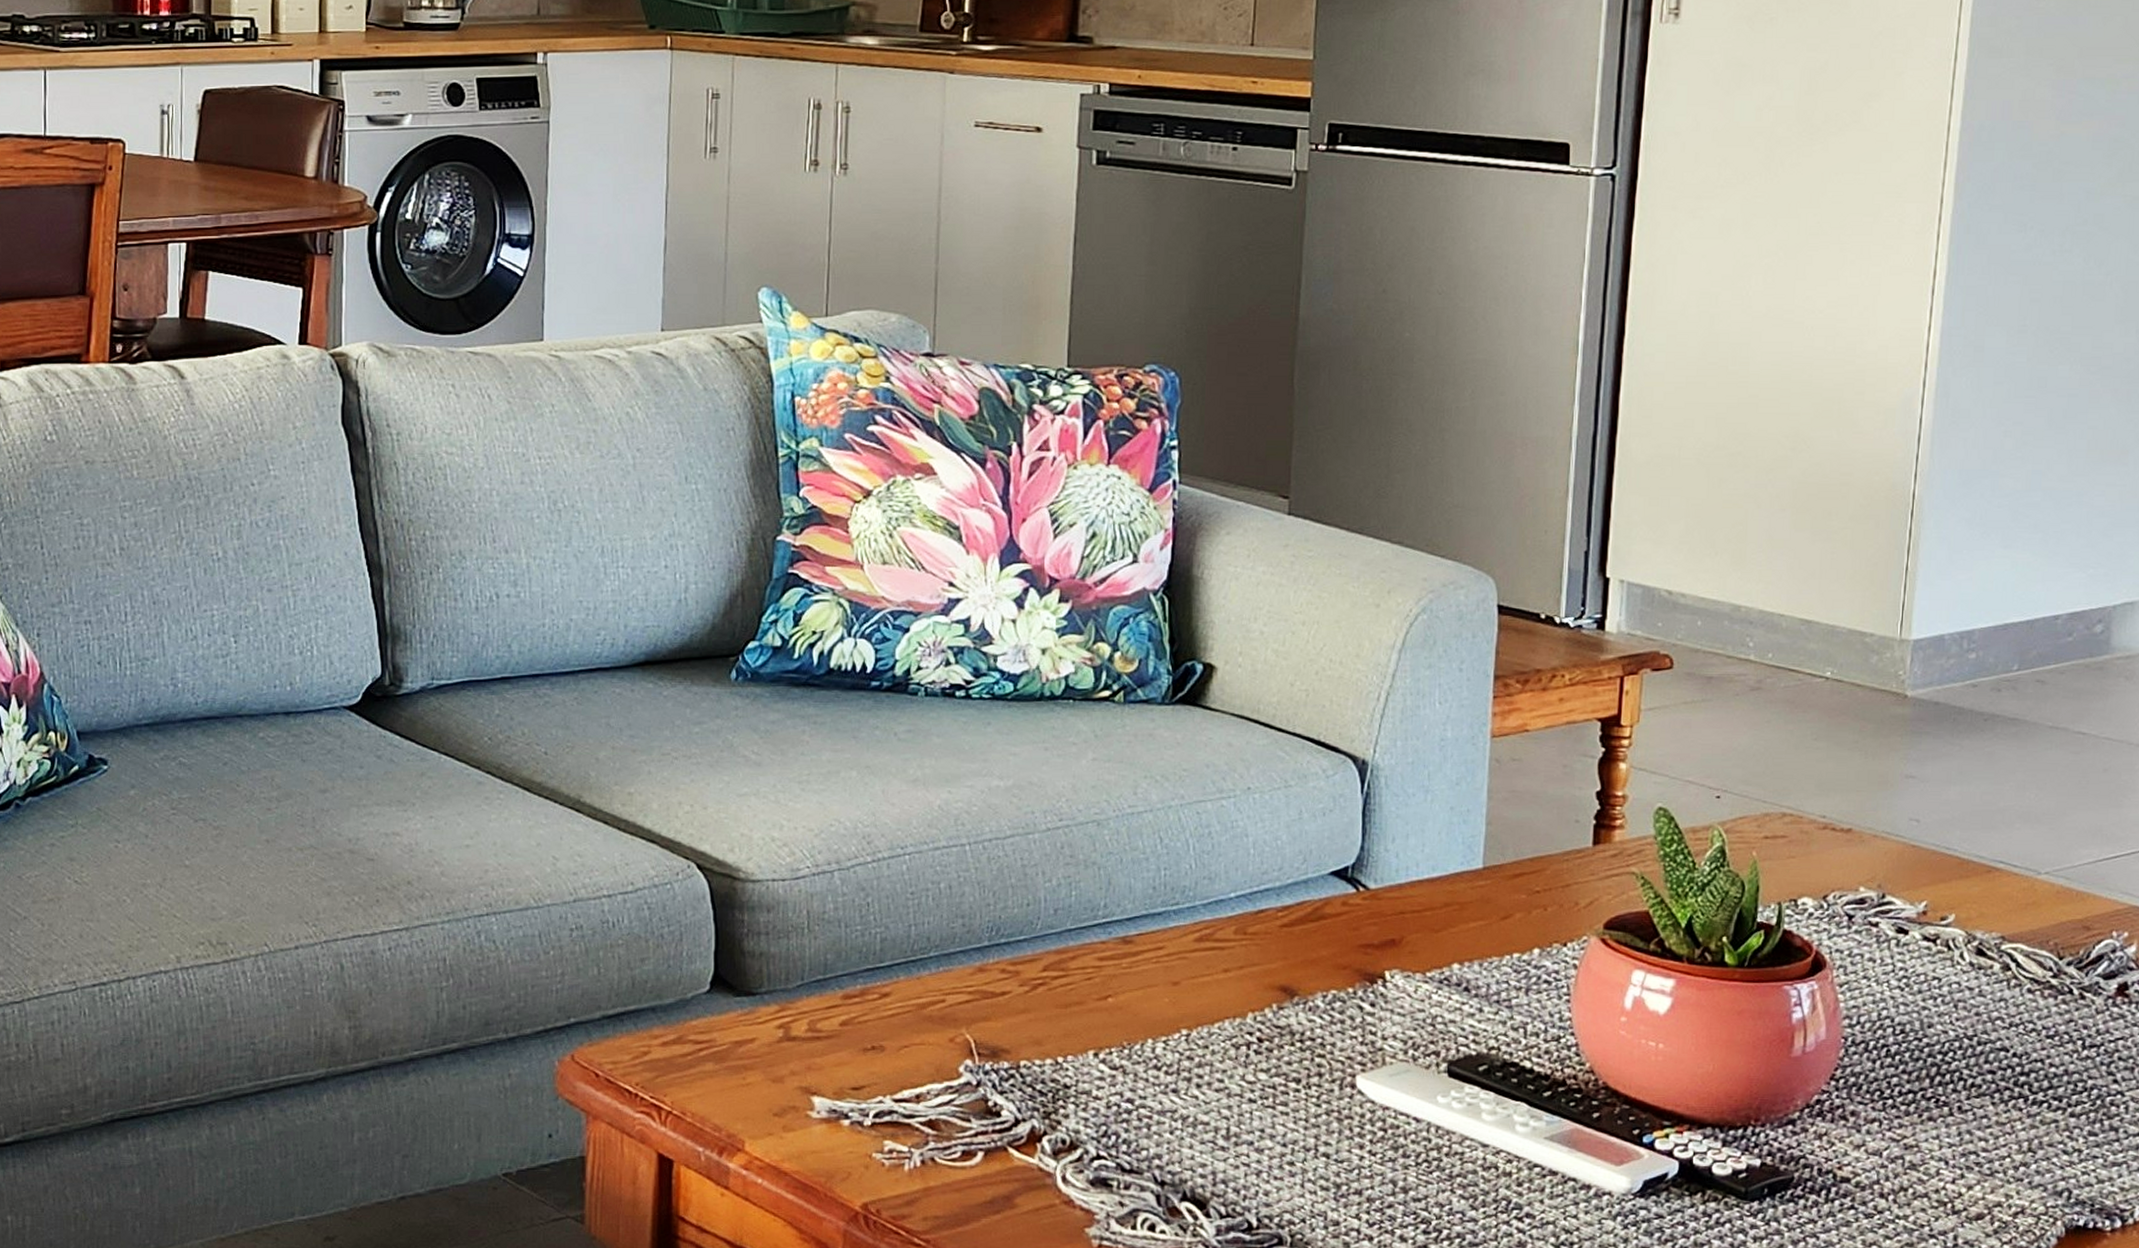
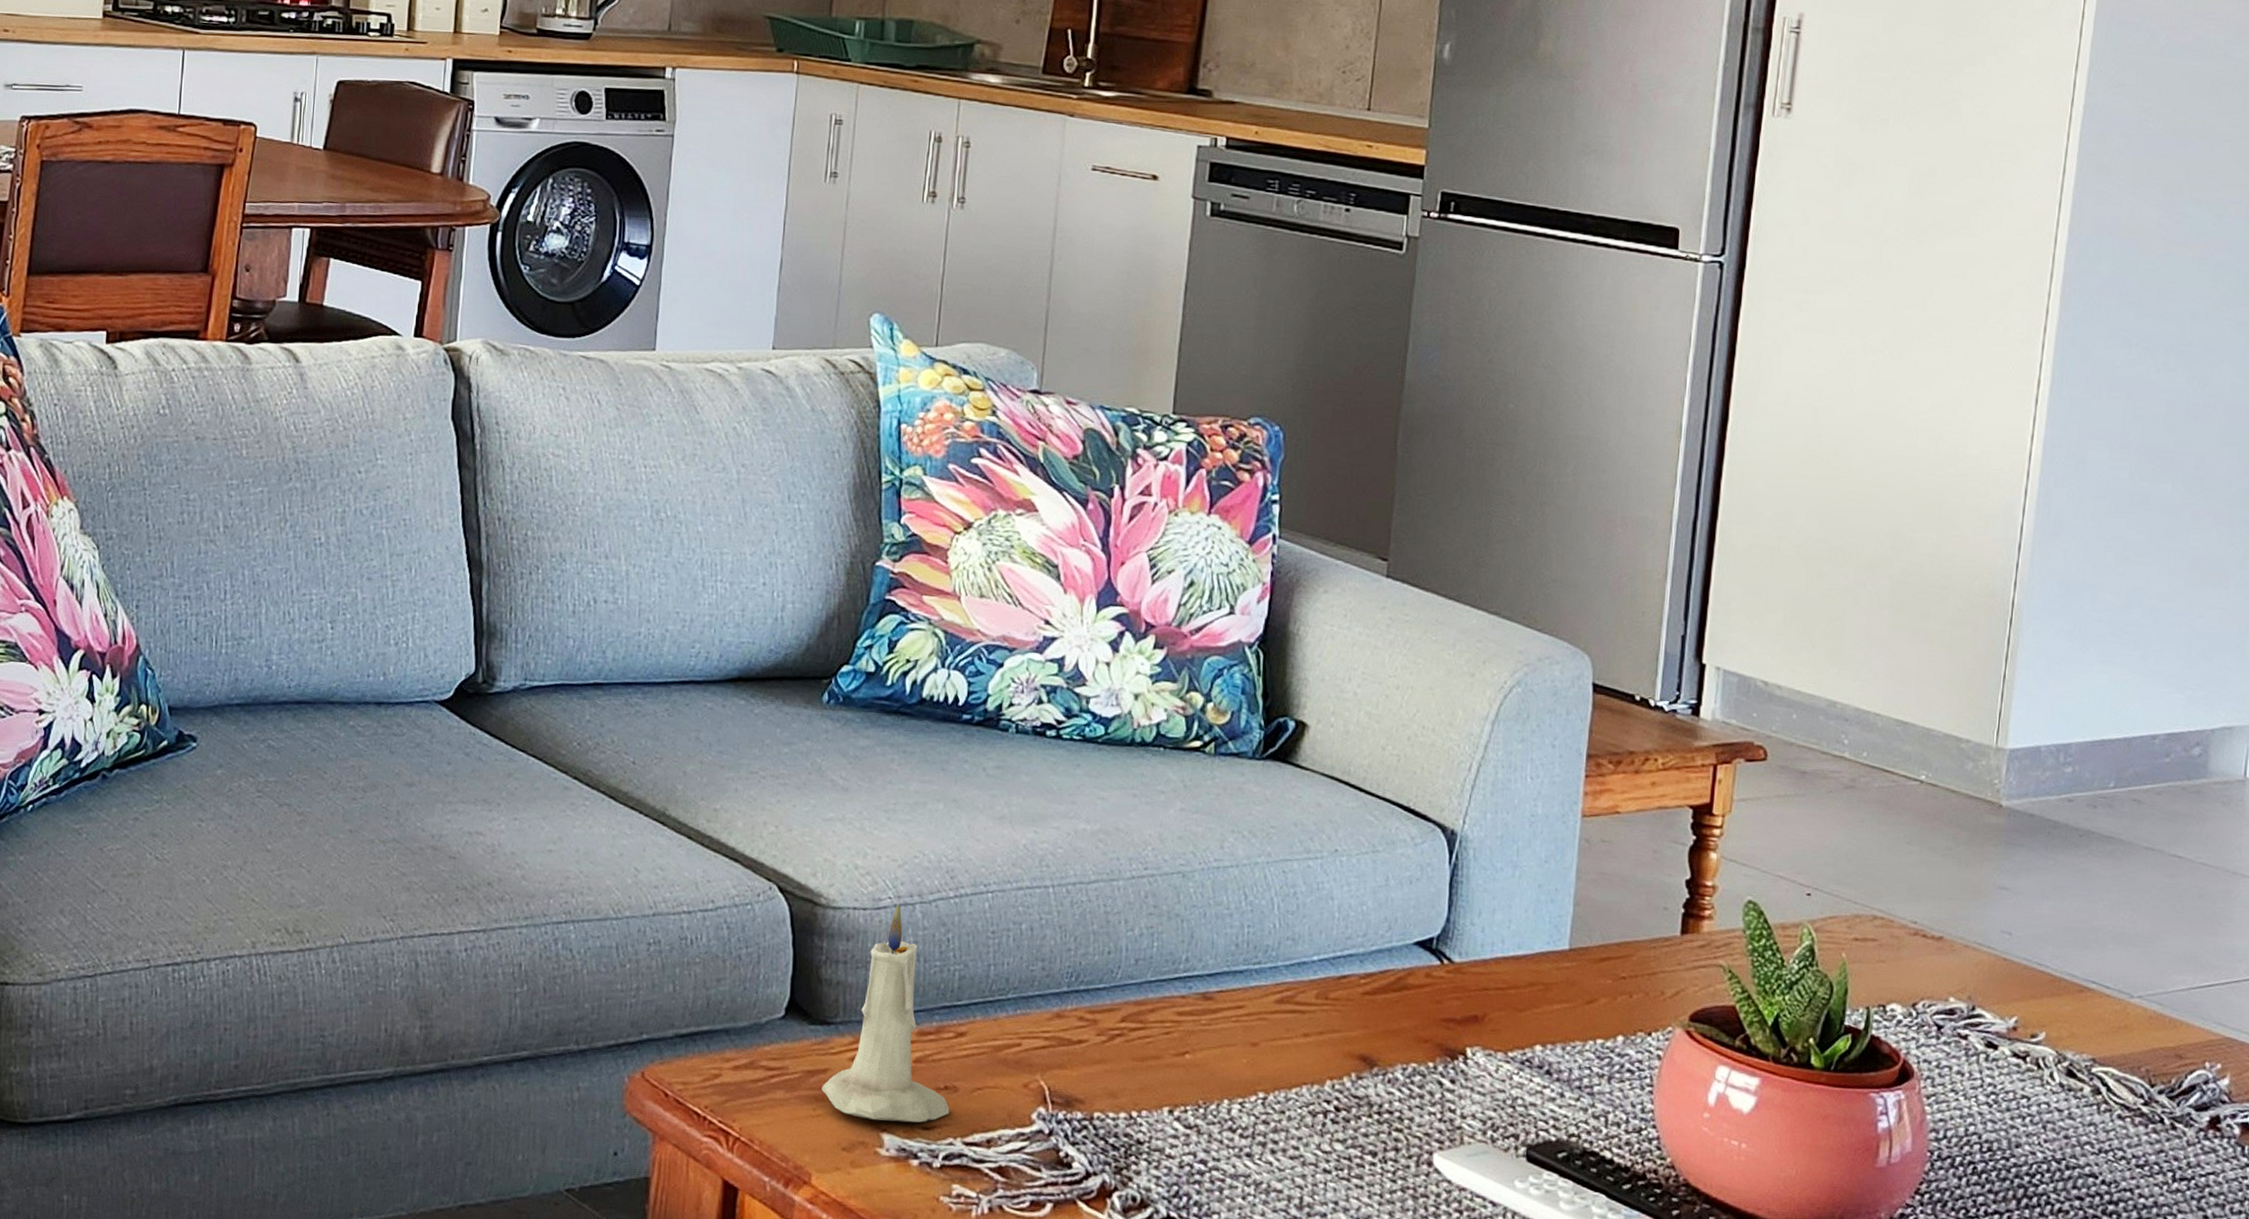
candle: none [750,873,878,1085] -> present [821,904,950,1123]

